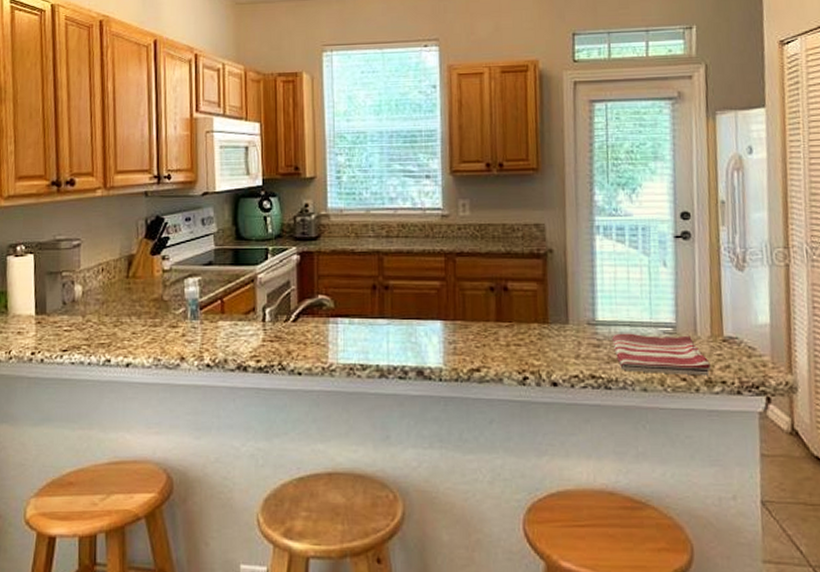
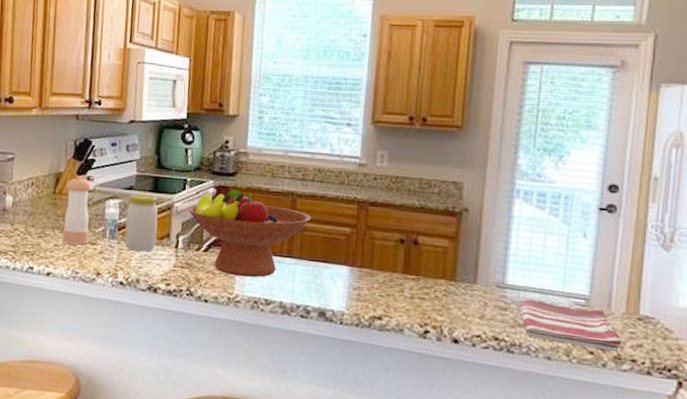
pepper shaker: none [140,255,170,330] -> present [62,175,91,245]
jar: none [207,269,242,330] -> present [124,194,159,252]
fruit bowl: none [272,254,400,344] -> present [188,189,312,278]

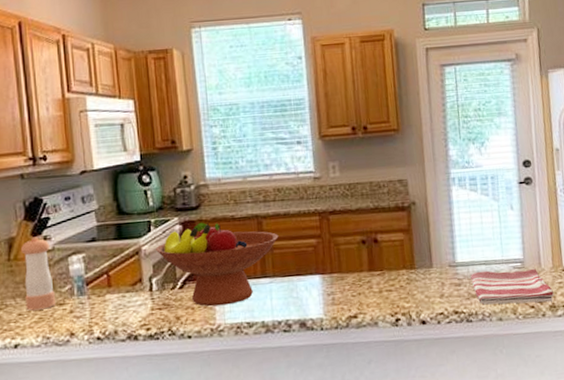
jar: present [124,194,159,252] -> none [92,243,129,303]

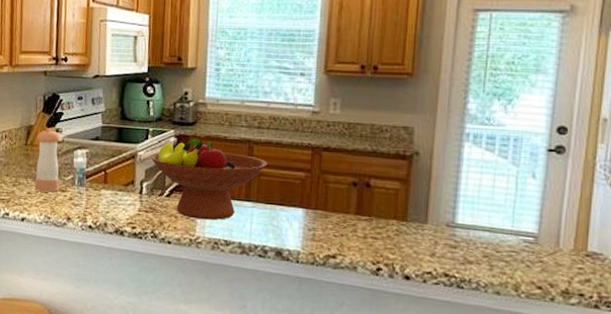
dish towel: present [470,268,554,304] -> none [470,237,569,287]

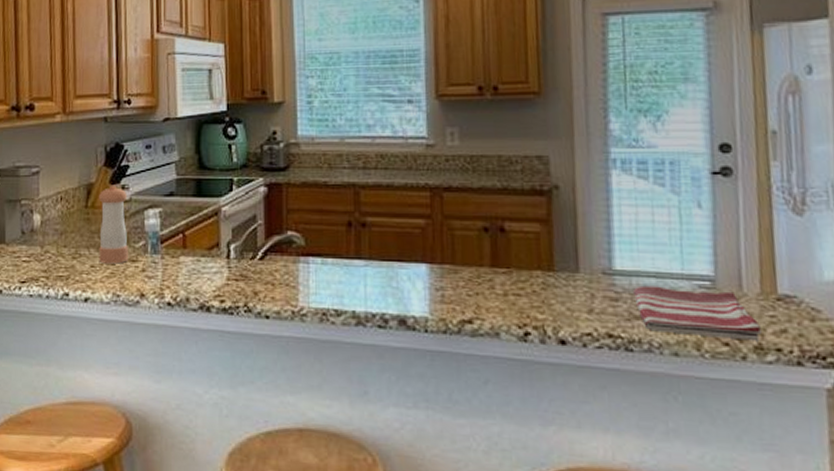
fruit bowl: present [150,138,268,221] -> none [237,186,379,286]
dish towel: none [470,237,569,287] -> present [633,285,761,341]

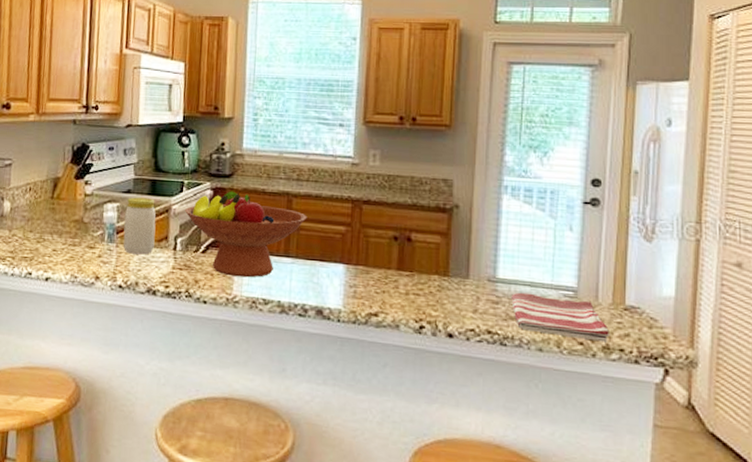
pepper shaker: present [99,185,129,264] -> none [60,180,89,250]
jar: none [168,200,205,266] -> present [122,197,156,255]
fruit bowl: none [237,186,379,286] -> present [185,191,307,278]

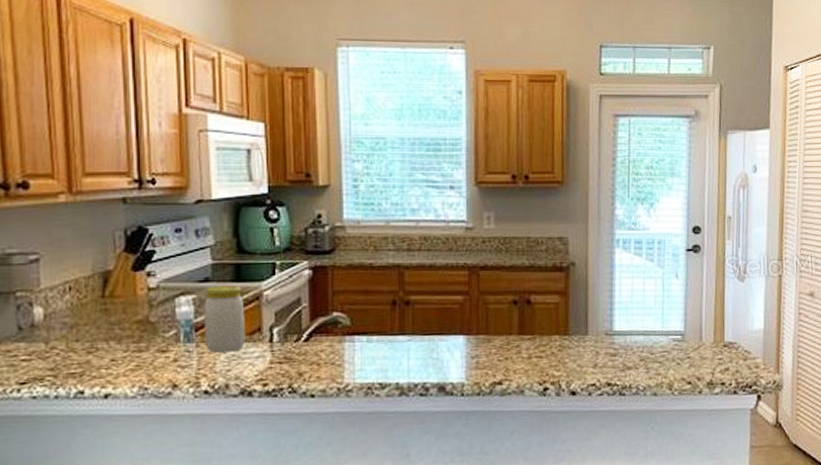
fruit bowl: present [185,191,307,278] -> none [280,268,422,364]
dish towel: present [511,292,609,342] -> none [627,341,712,379]

